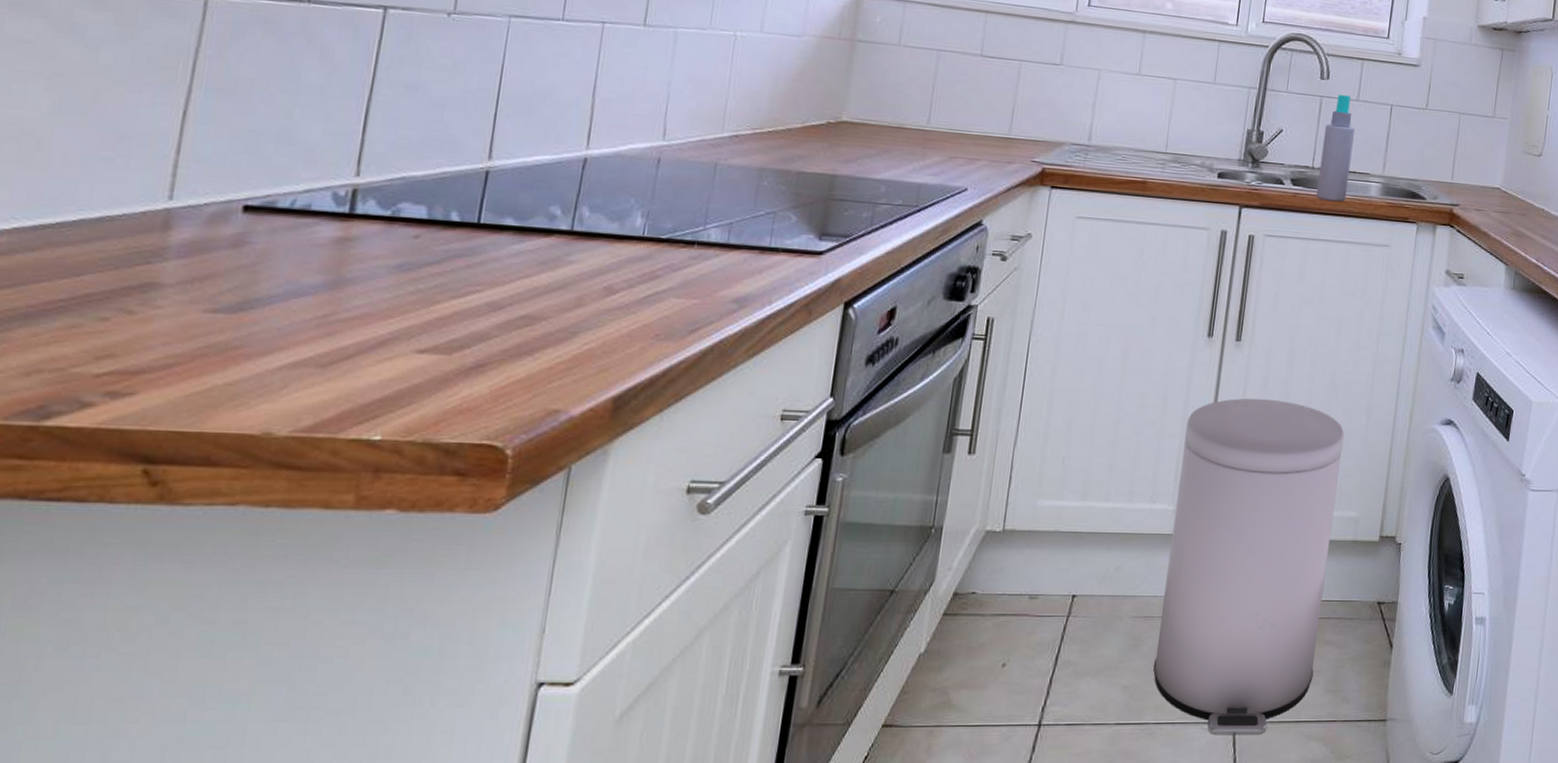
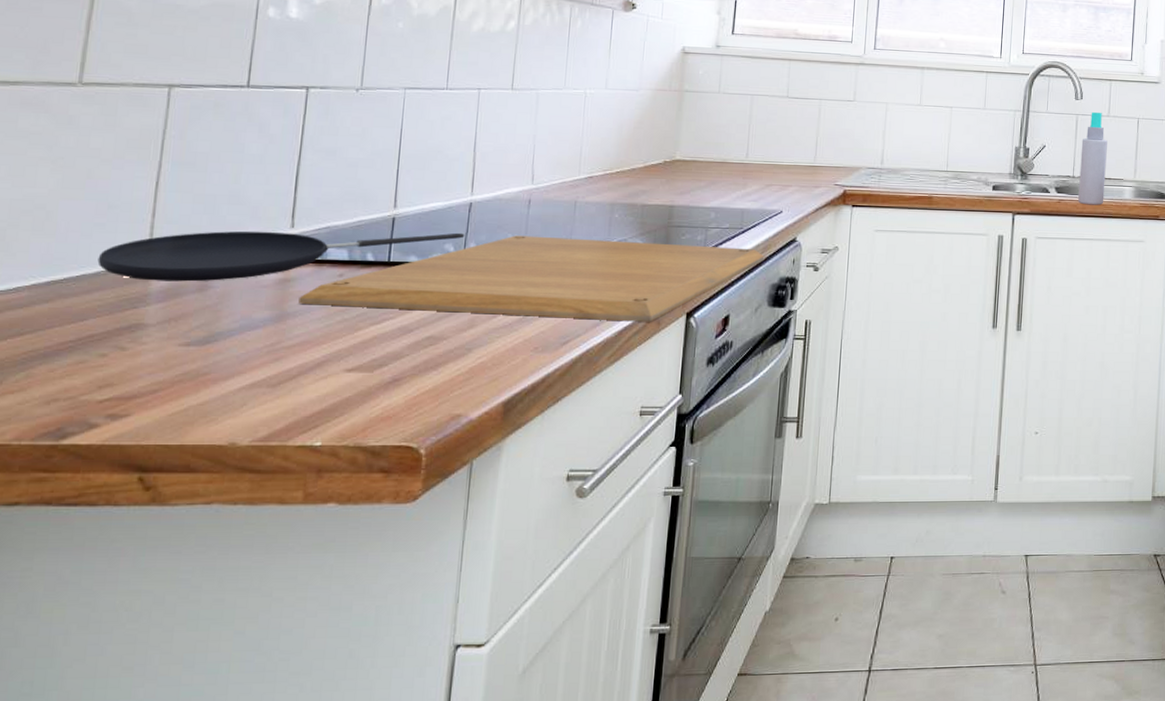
frying pan: none [101,175,576,236] -> present [97,230,465,282]
chopping board: none [360,200,943,311] -> present [298,235,765,322]
pedal bin: present [1153,398,1345,736] -> none [963,379,1116,676]

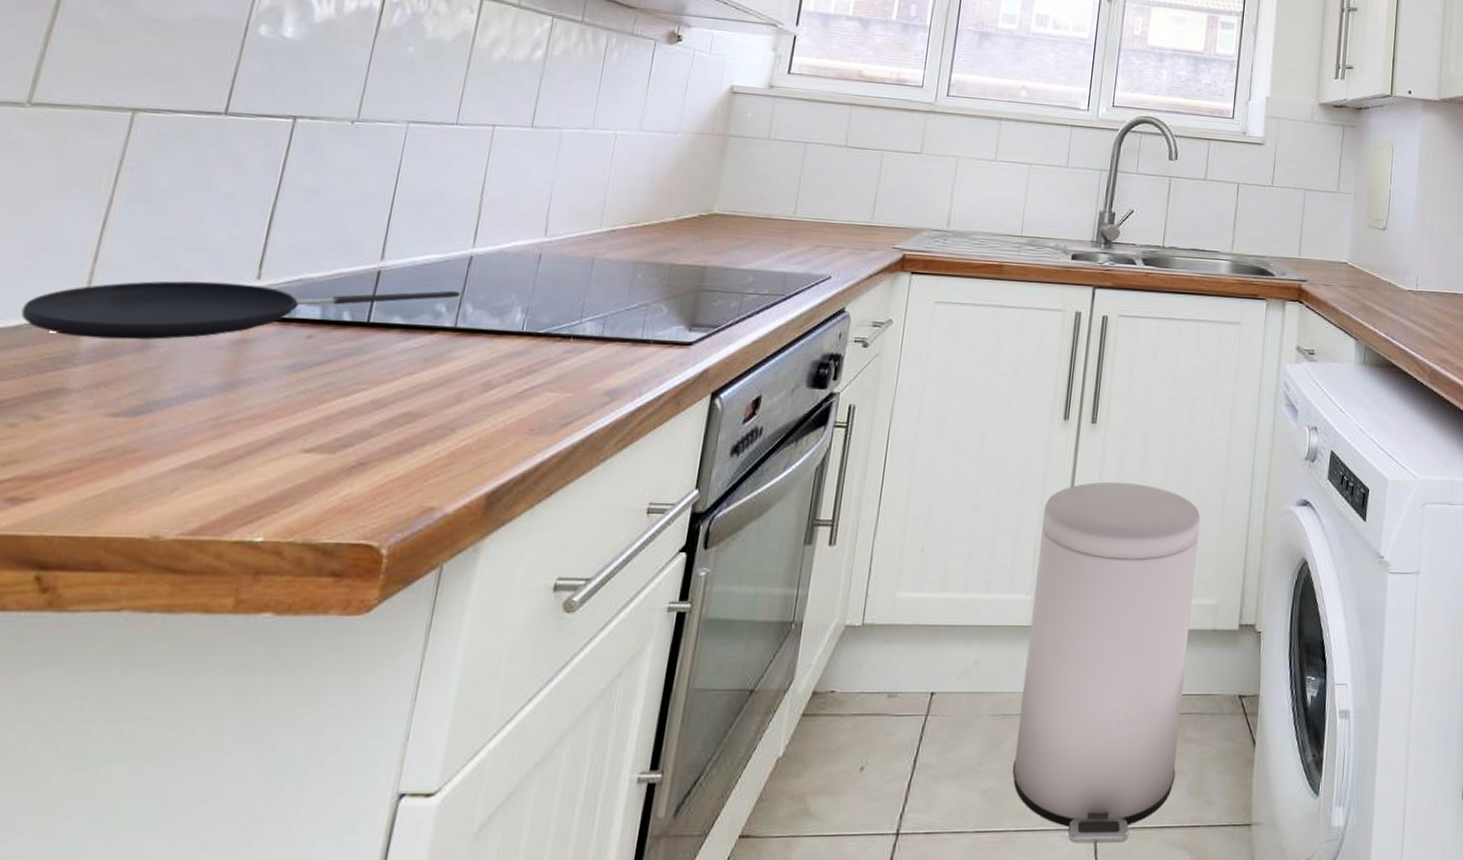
chopping board: present [298,235,765,322] -> none [255,295,807,402]
pedal bin: none [963,379,1116,676] -> present [1012,481,1201,844]
spray bottle: present [1078,111,1107,205] -> none [1167,174,1203,281]

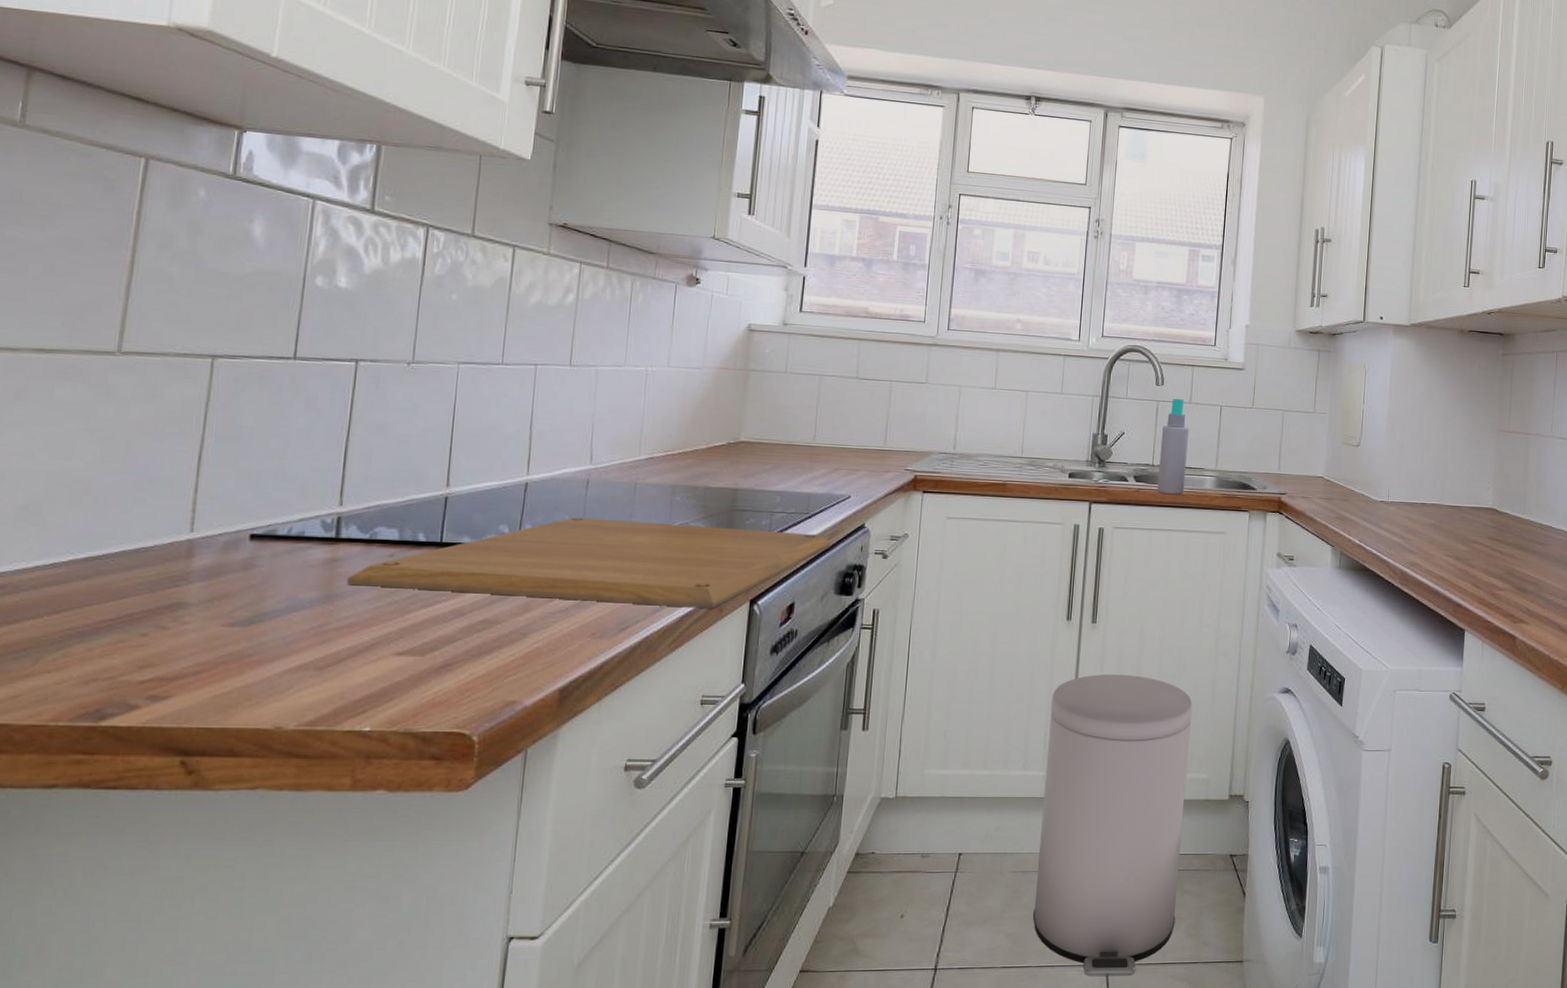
frying pan: present [20,280,461,340] -> none [137,508,521,560]
chopping board: none [255,295,807,402] -> present [347,517,832,609]
spray bottle: none [1167,174,1203,281] -> present [1157,398,1189,495]

